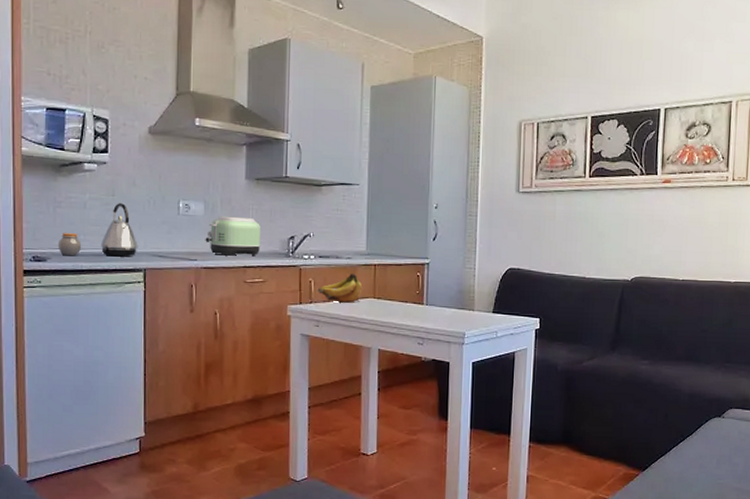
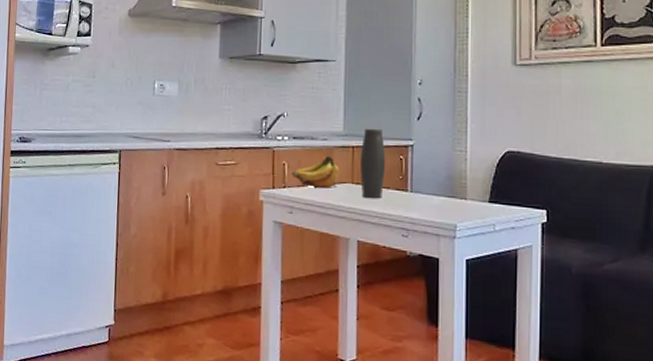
jar: present [57,233,82,256] -> none [42,114,64,137]
kettle: present [100,203,138,257] -> none [80,85,115,138]
toaster: present [205,216,261,257] -> none [178,96,234,138]
vase: none [381,247,405,312] -> present [359,128,386,199]

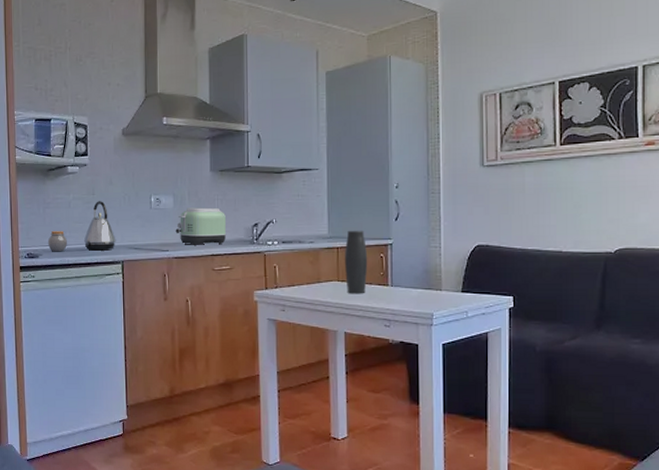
jar: none [42,114,64,137] -> present [47,231,68,252]
kettle: none [80,85,115,138] -> present [83,201,116,251]
toaster: none [178,96,234,138] -> present [175,207,227,245]
fruit: present [291,155,340,190] -> none [282,257,326,288]

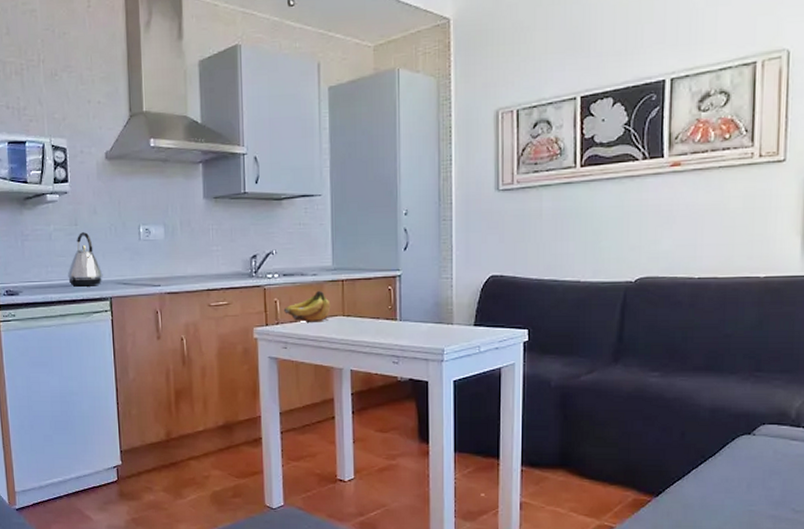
jar: present [47,231,68,252] -> none [28,266,50,289]
toaster: present [175,207,227,245] -> none [167,238,223,279]
fruit: none [282,257,326,288] -> present [283,290,331,324]
vase: present [344,230,368,294] -> none [349,261,375,330]

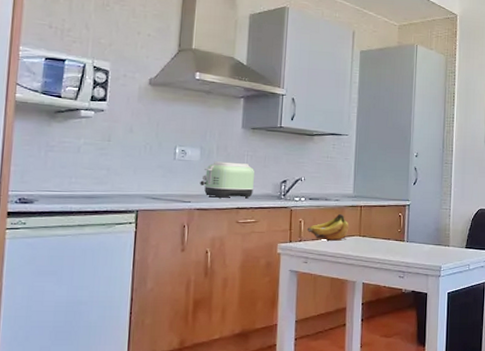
kettle: present [67,232,103,287] -> none [92,148,132,199]
toaster: none [167,238,223,279] -> present [200,161,255,199]

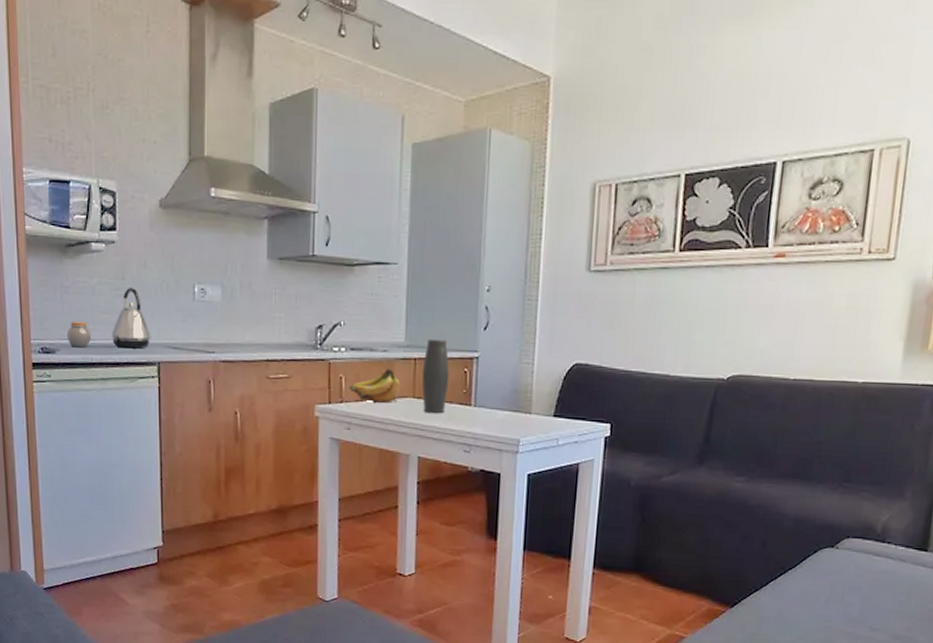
jar: none [46,176,73,198] -> present [66,322,92,348]
kettle: none [92,148,132,199] -> present [111,288,151,349]
toaster: present [200,161,255,199] -> none [223,302,286,349]
vase: none [366,191,388,249] -> present [421,338,450,414]

